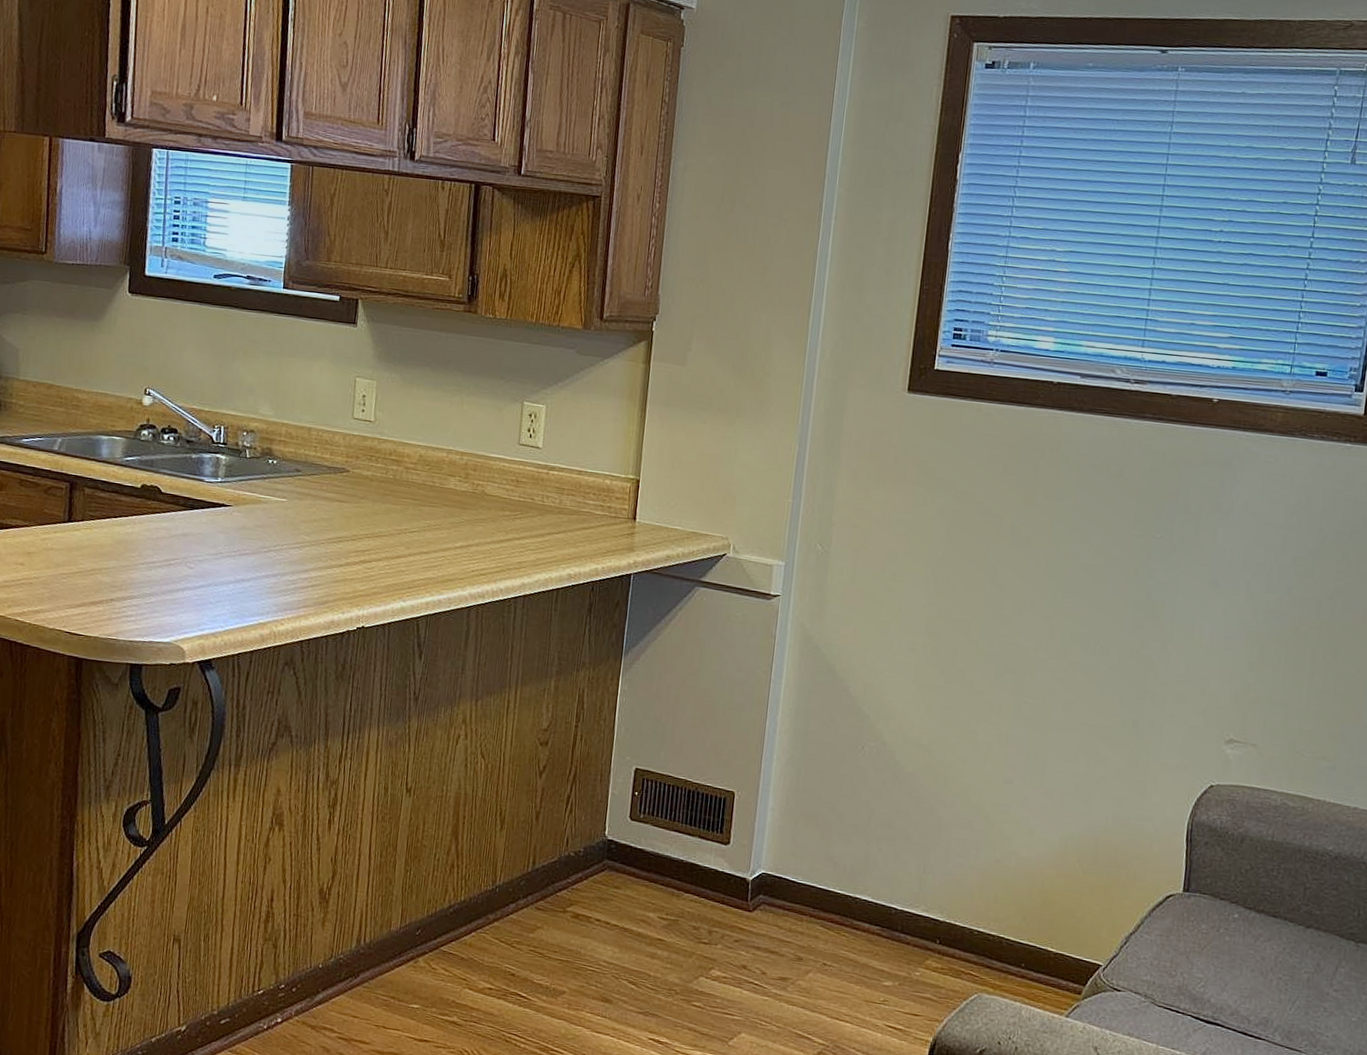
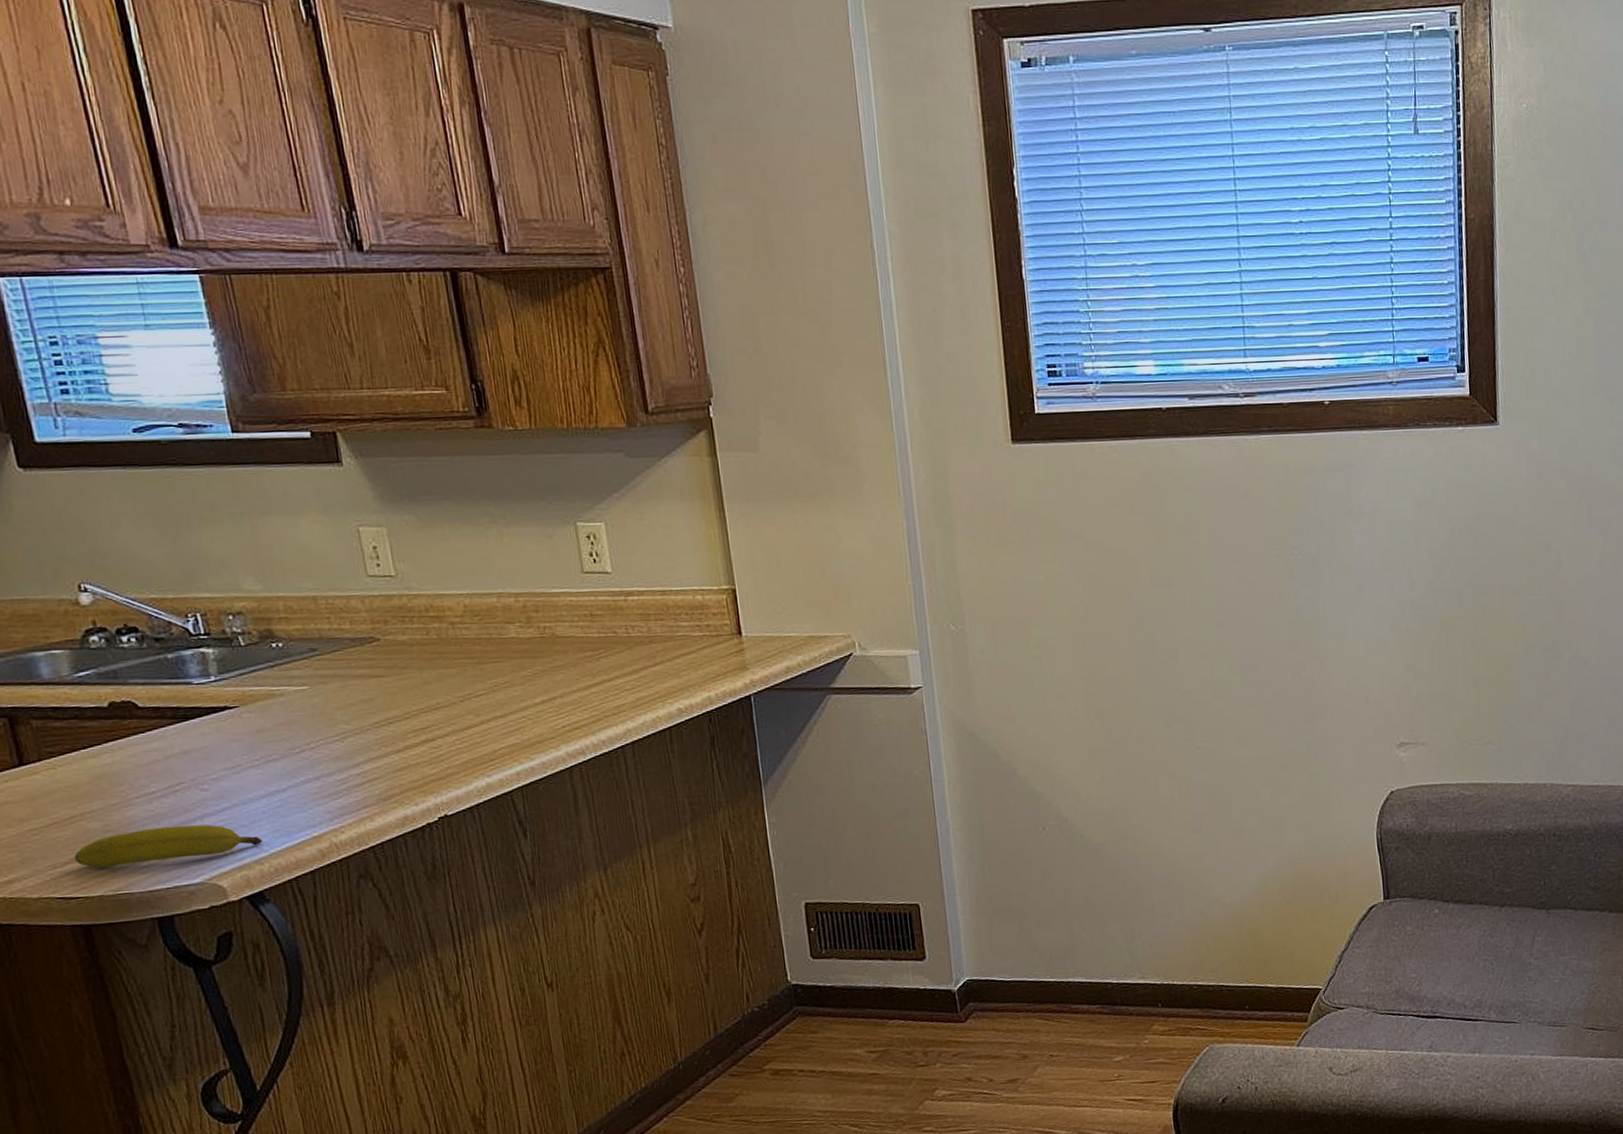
fruit: none [85,590,222,622] -> present [74,824,263,868]

